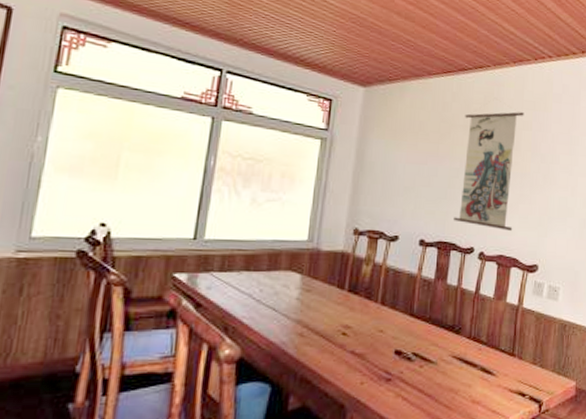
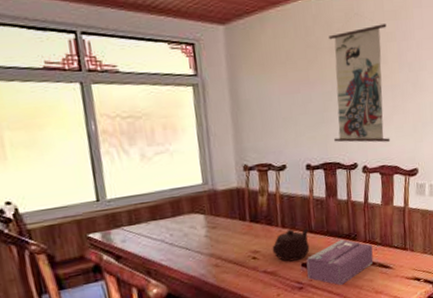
teapot: none [365,308,410,345] -> present [272,228,310,262]
tissue box: none [398,330,476,385] -> present [306,239,374,286]

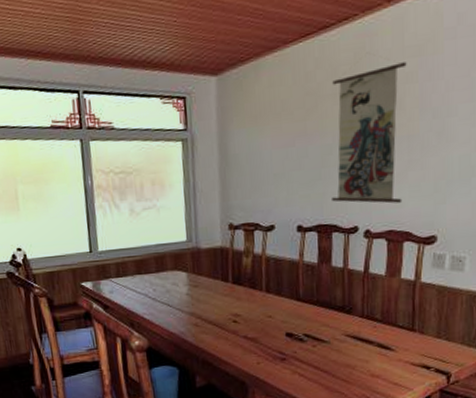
teapot: present [272,228,310,262] -> none [254,295,296,329]
tissue box: present [306,239,374,286] -> none [291,311,371,362]

